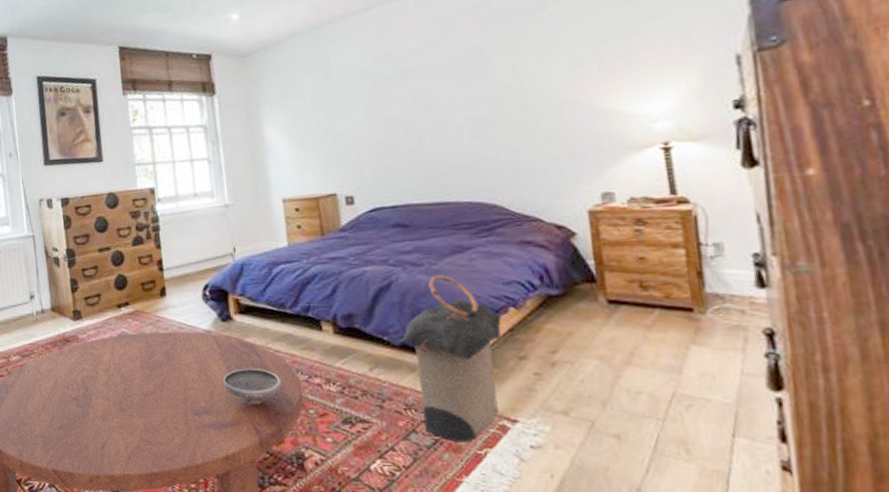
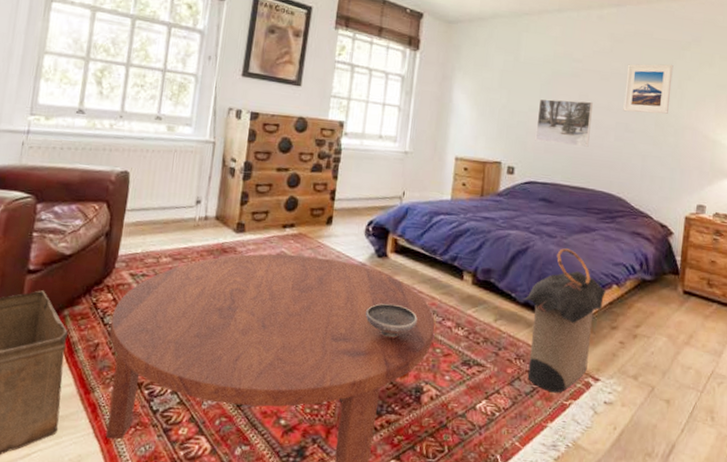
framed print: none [365,102,439,162] -> present [535,98,593,147]
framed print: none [466,32,534,103] -> present [623,64,674,114]

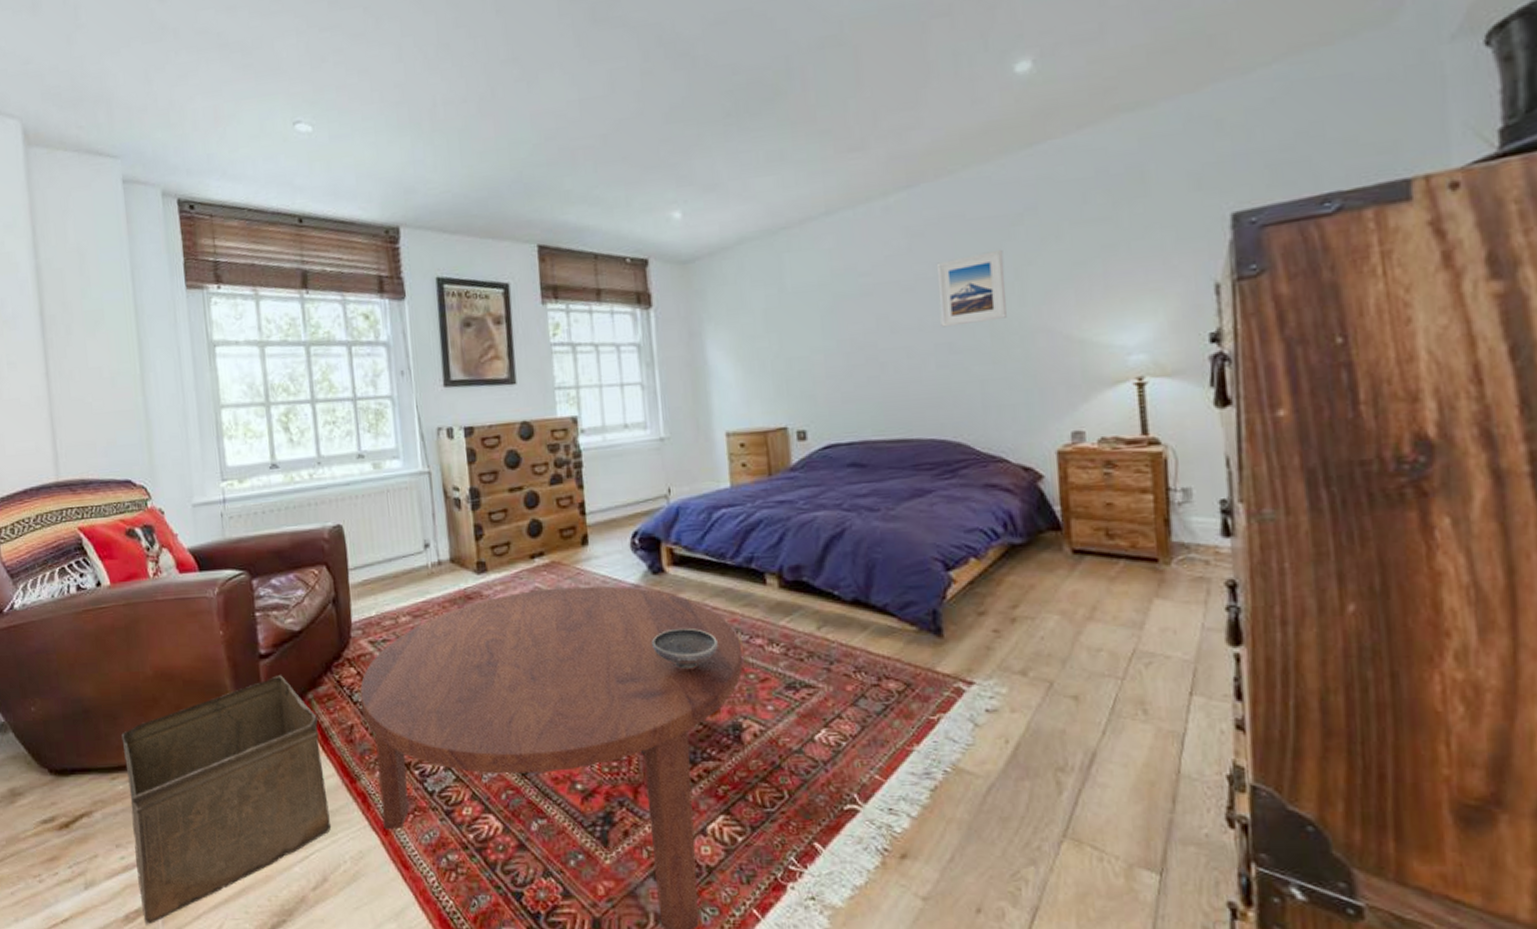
laundry hamper: present [524,248,606,393] -> none [851,522,962,708]
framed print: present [535,98,593,147] -> none [822,324,902,391]

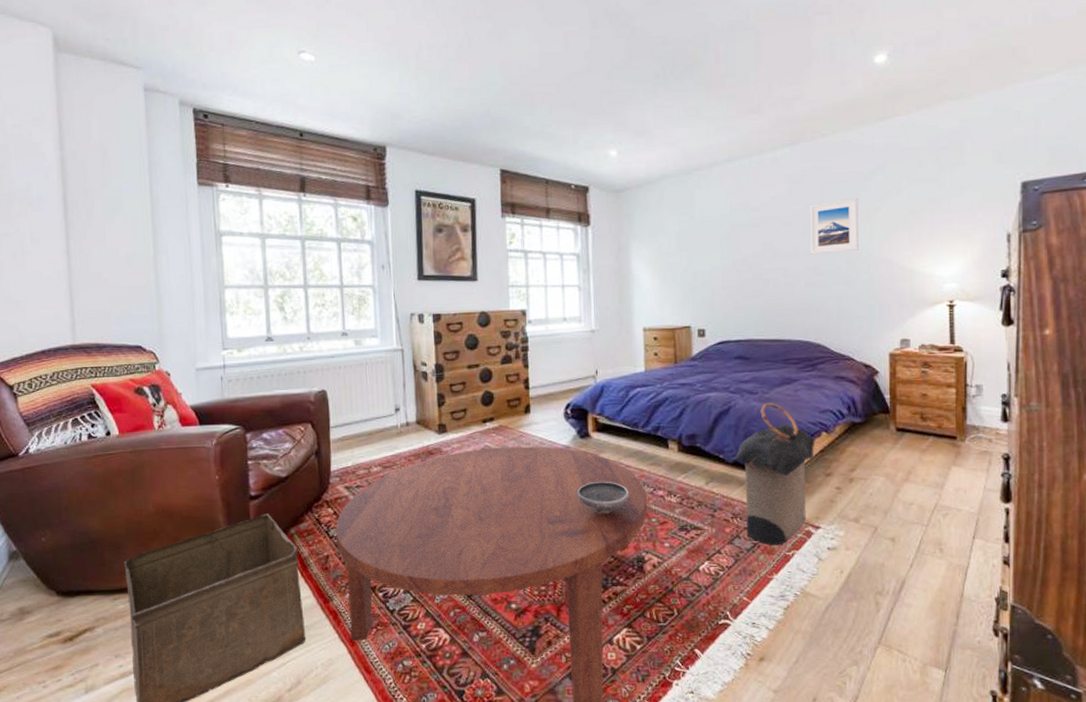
laundry hamper: none [851,522,962,708] -> present [732,403,815,546]

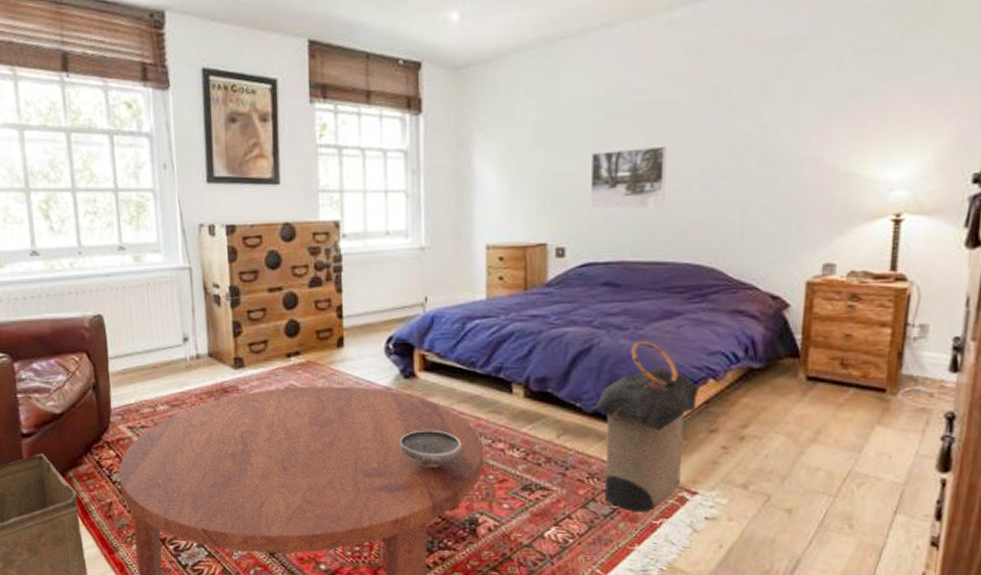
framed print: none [721,250,779,300] -> present [589,145,666,210]
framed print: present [809,197,859,255] -> none [710,74,782,152]

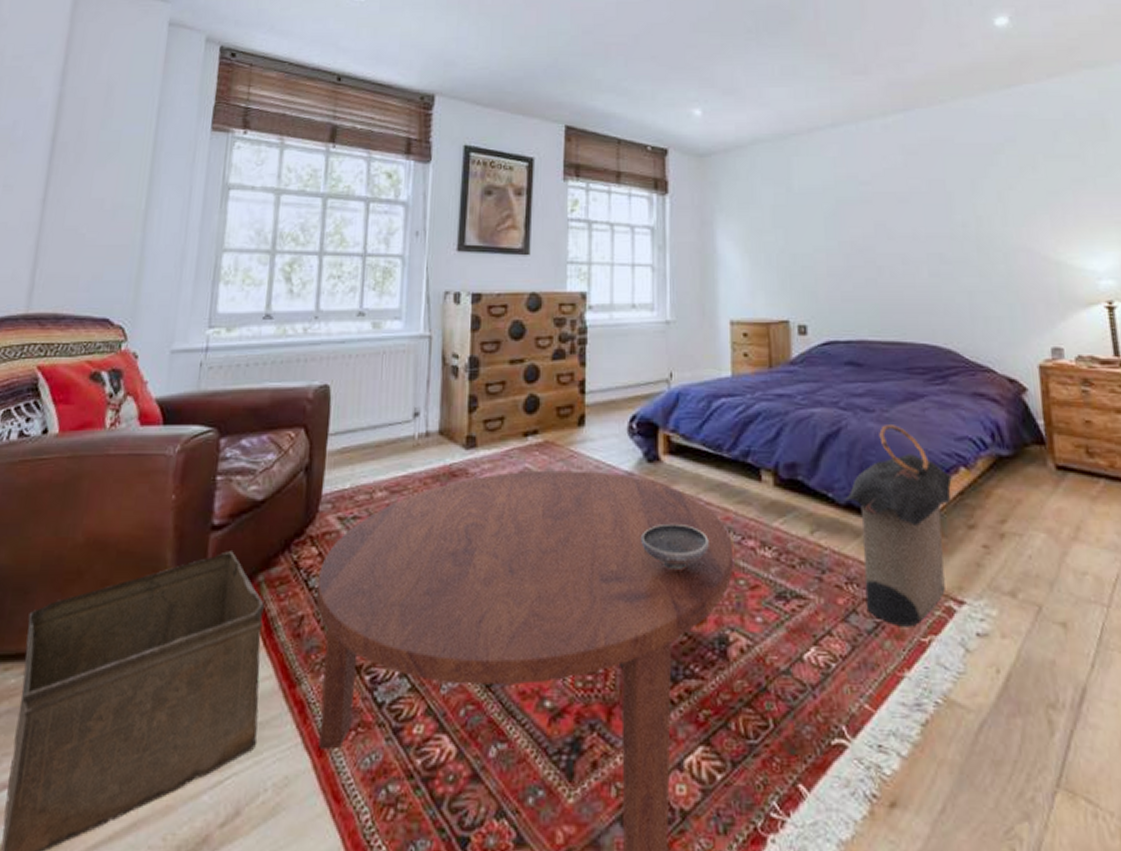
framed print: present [589,145,666,210] -> none [825,231,897,289]

